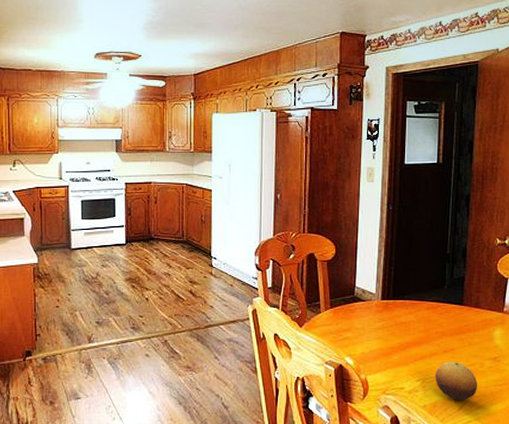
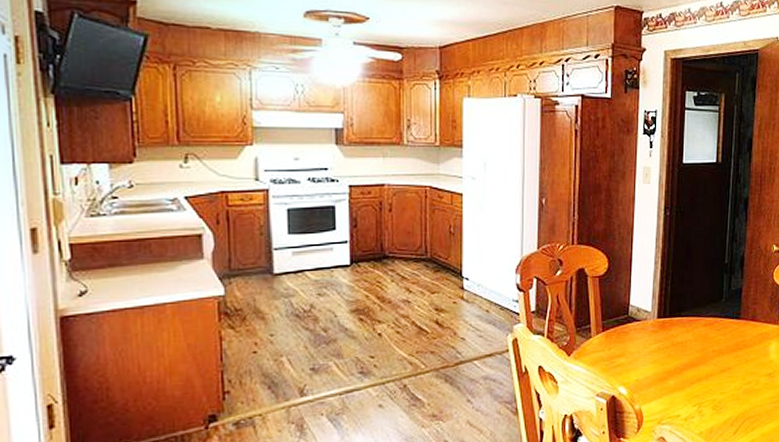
fruit: present [435,361,478,400] -> none [712,381,754,423]

